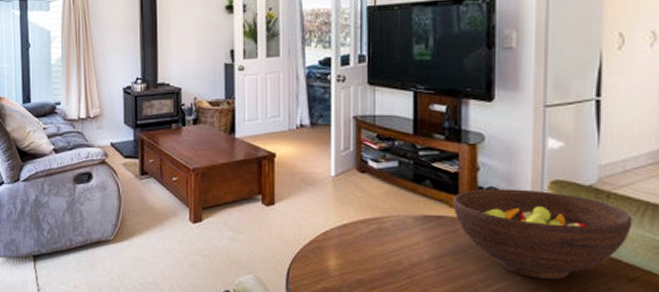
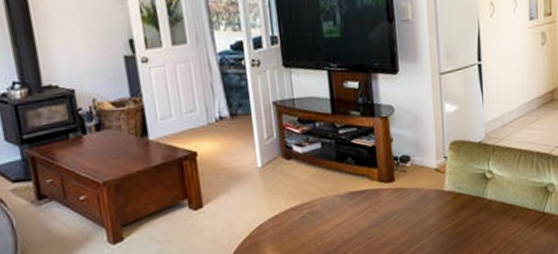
fruit bowl: present [453,188,633,280] -> none [373,152,512,232]

